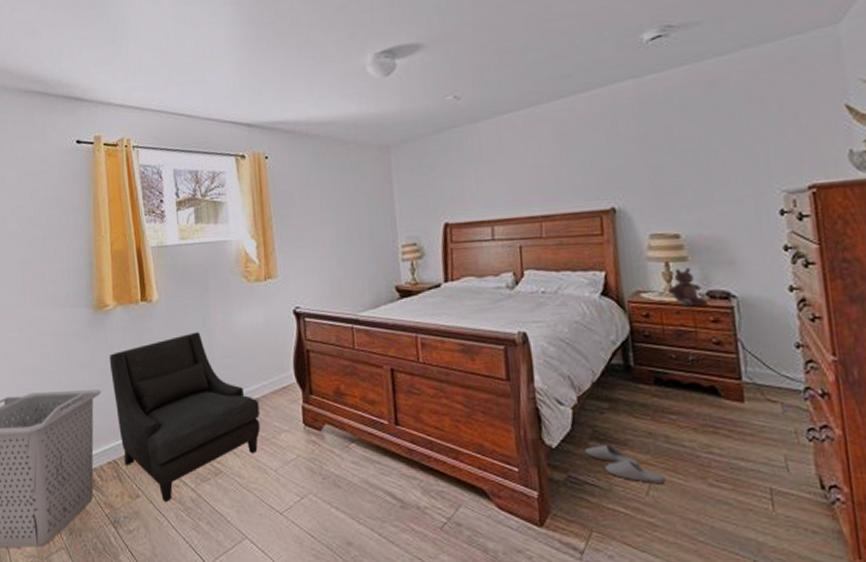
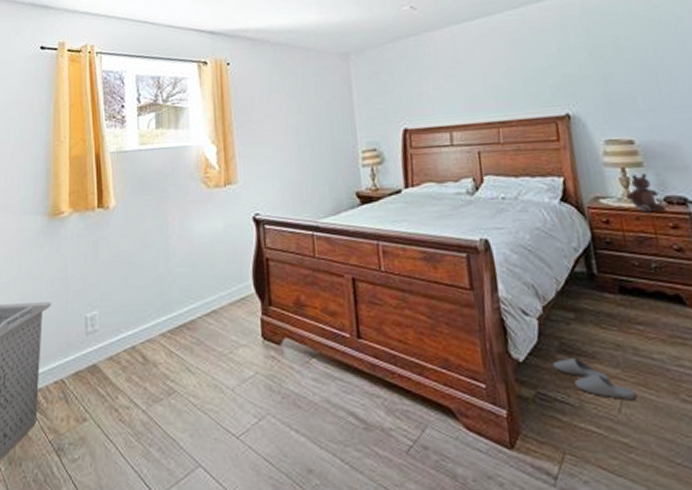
armchair: present [109,332,261,502] -> none [61,240,217,425]

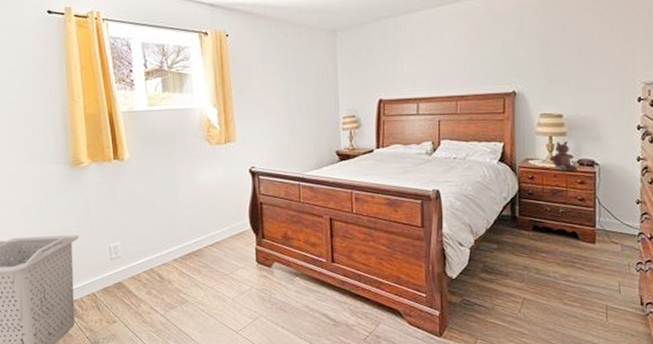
slippers: present [552,358,636,401] -> none [476,276,533,304]

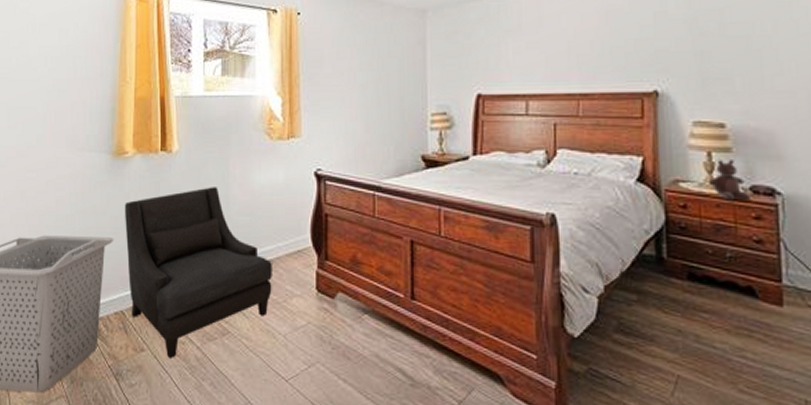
armchair: none [85,187,220,325] -> present [124,187,272,358]

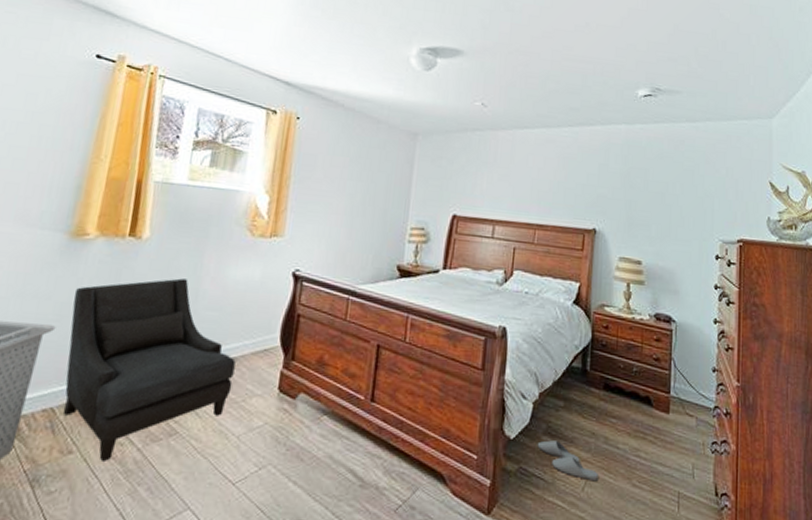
slippers: none [608,338,691,386] -> present [537,440,598,482]
teddy bear: present [708,158,750,201] -> none [625,290,654,326]

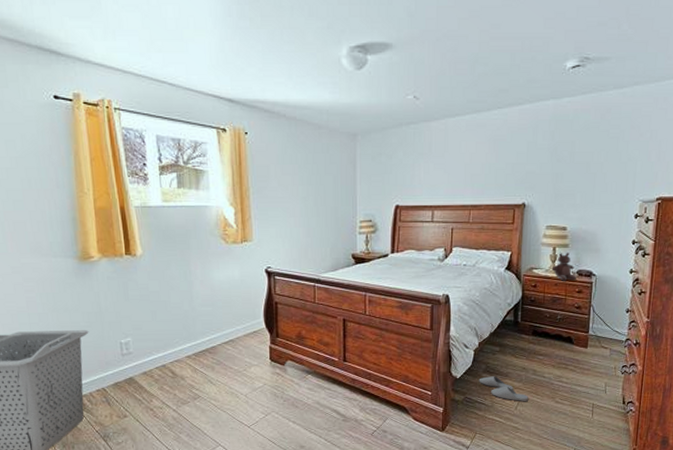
armchair: present [62,278,236,461] -> none [95,284,234,420]
teddy bear: none [625,290,654,326] -> present [551,252,576,281]

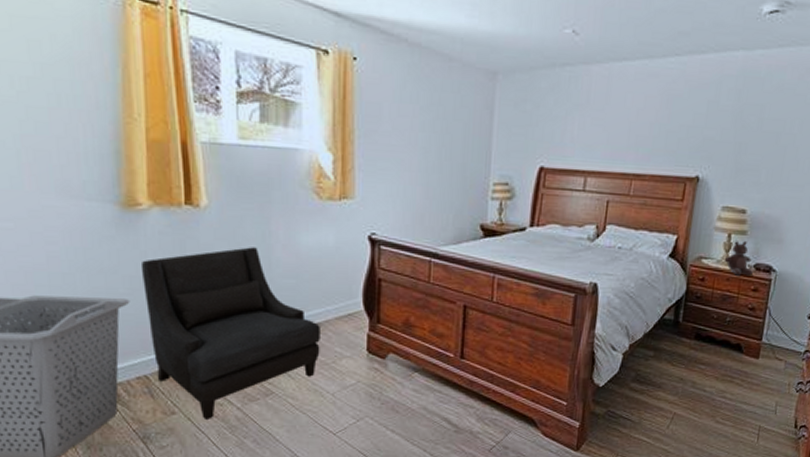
armchair: none [95,284,234,420] -> present [140,247,320,419]
slippers: present [478,376,528,402] -> none [625,386,684,420]

